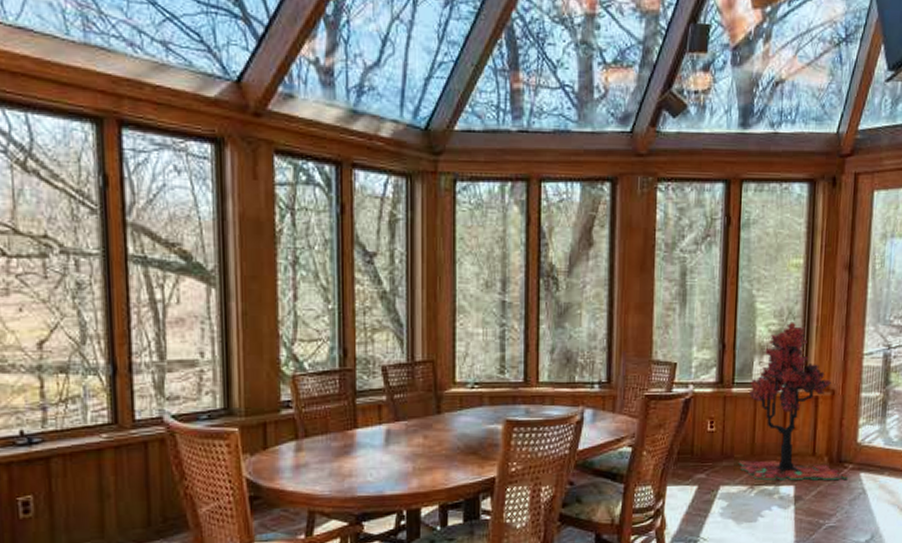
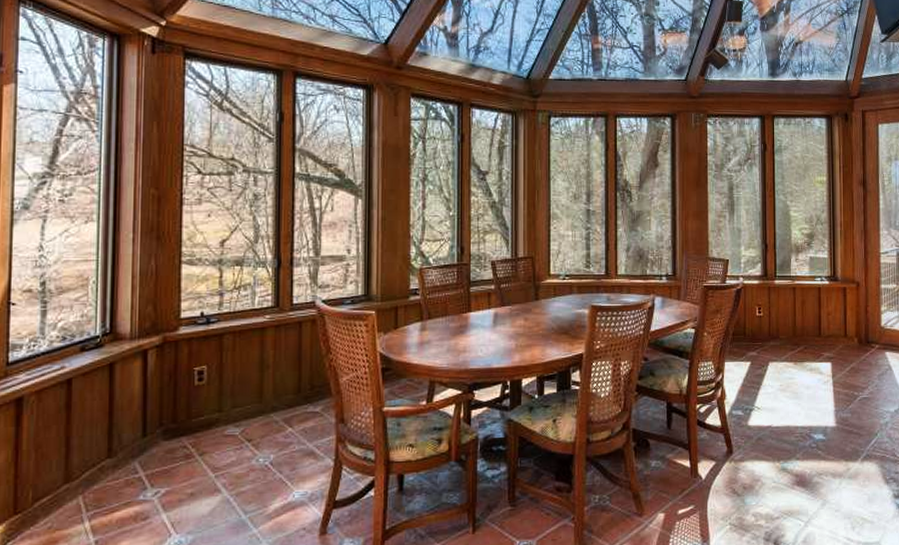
tree: present [738,322,849,481] -> none [783,226,876,358]

